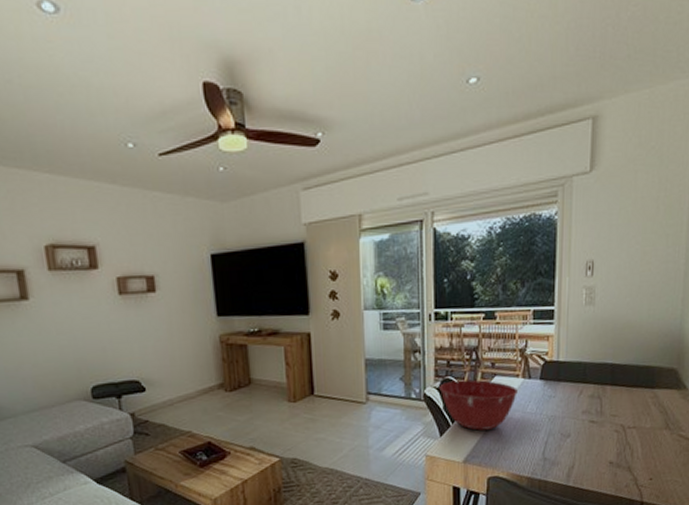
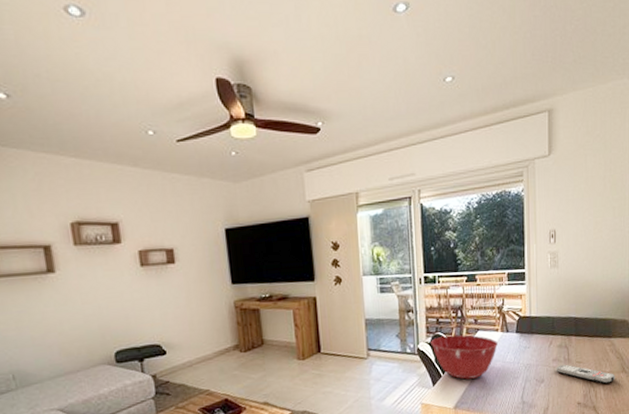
remote control: none [585,417,657,442] -> present [555,364,615,384]

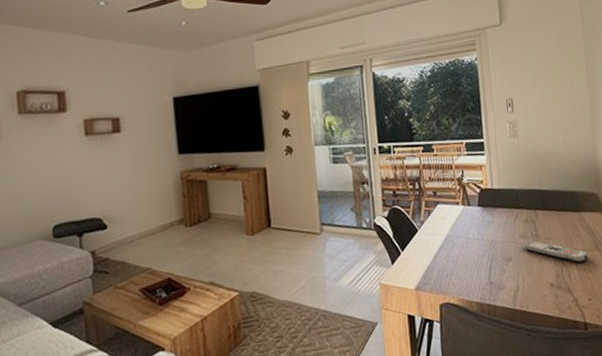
mixing bowl: present [431,334,498,380] -> none [388,208,459,258]

